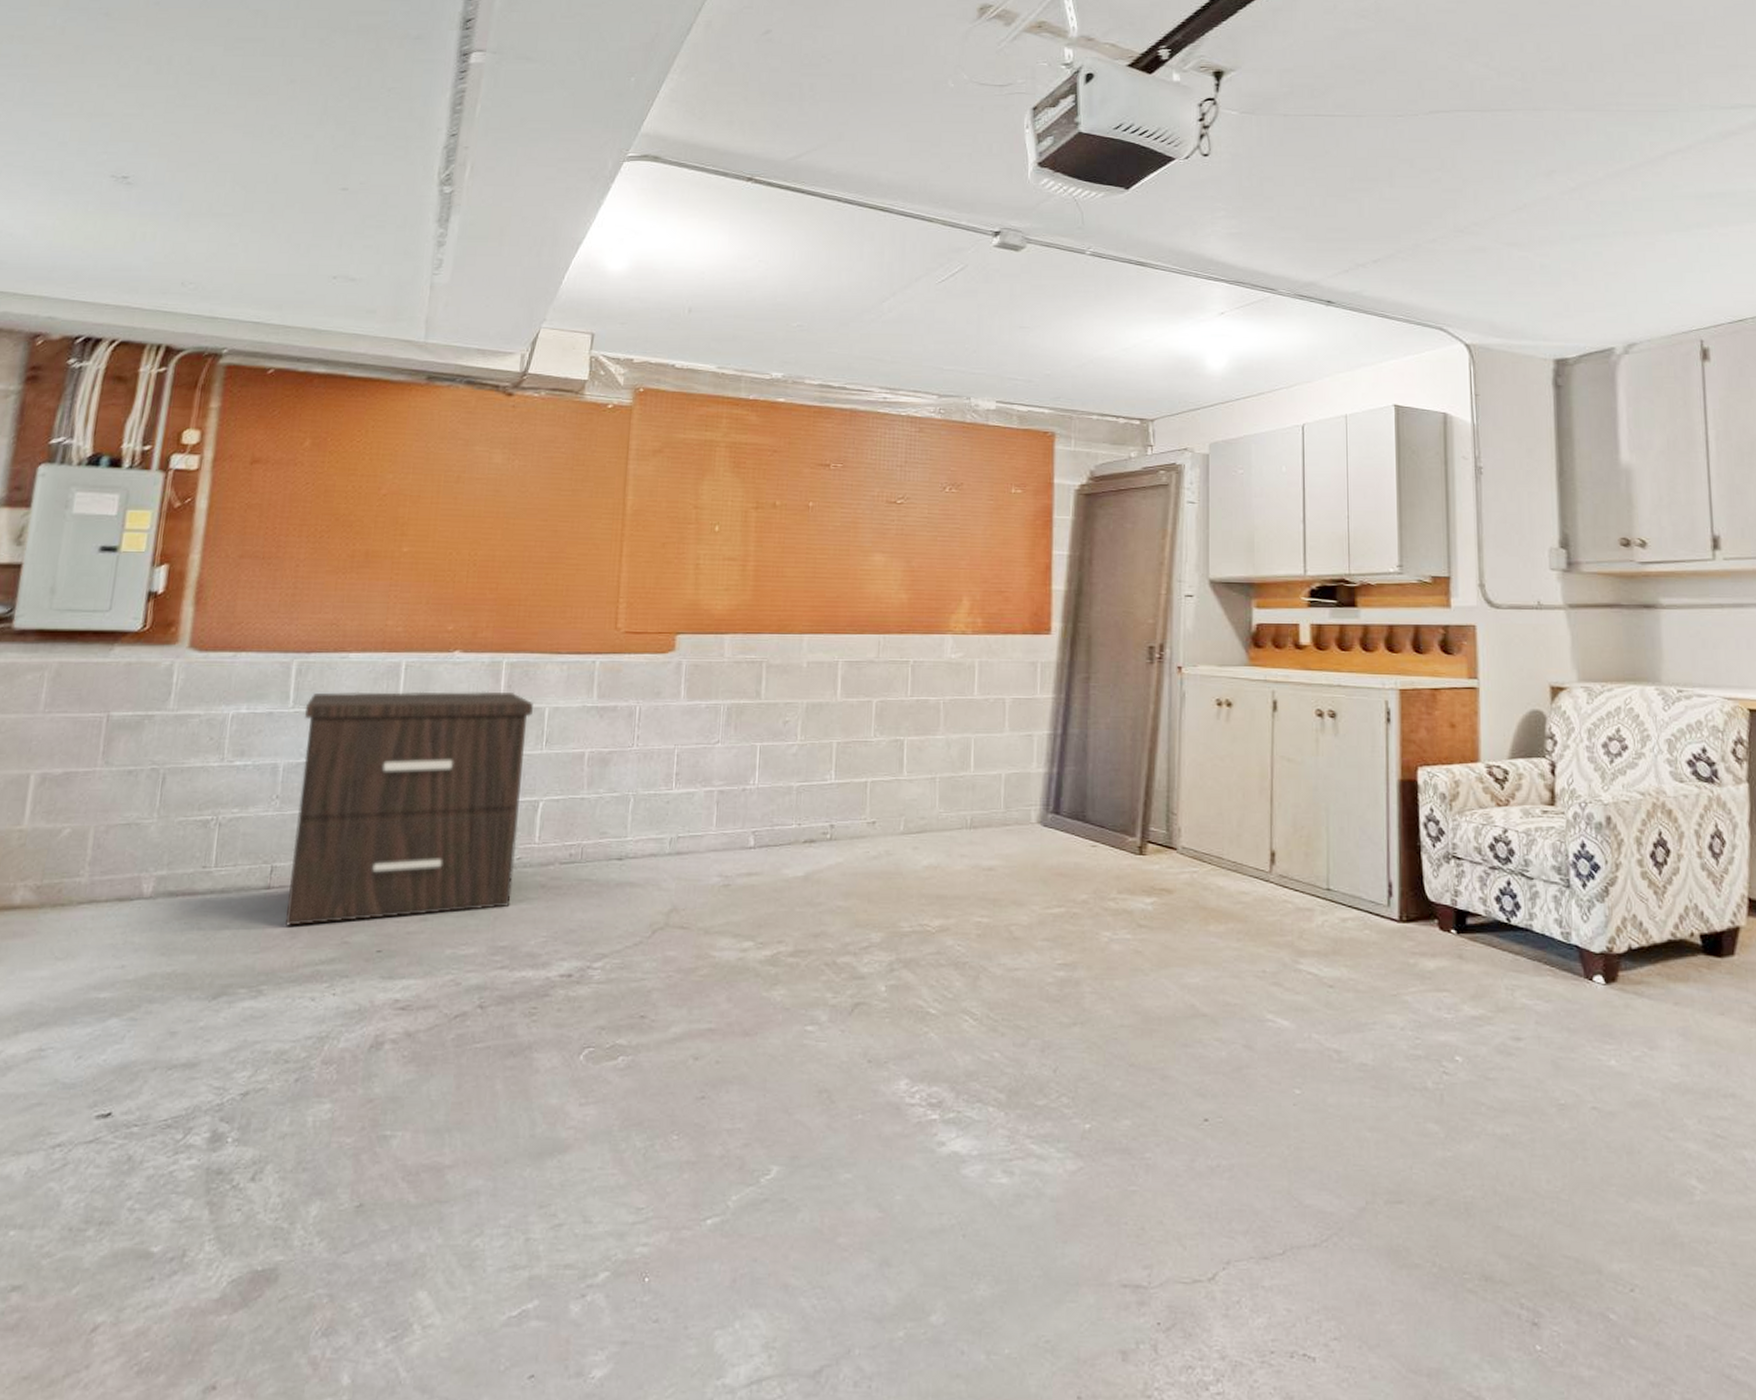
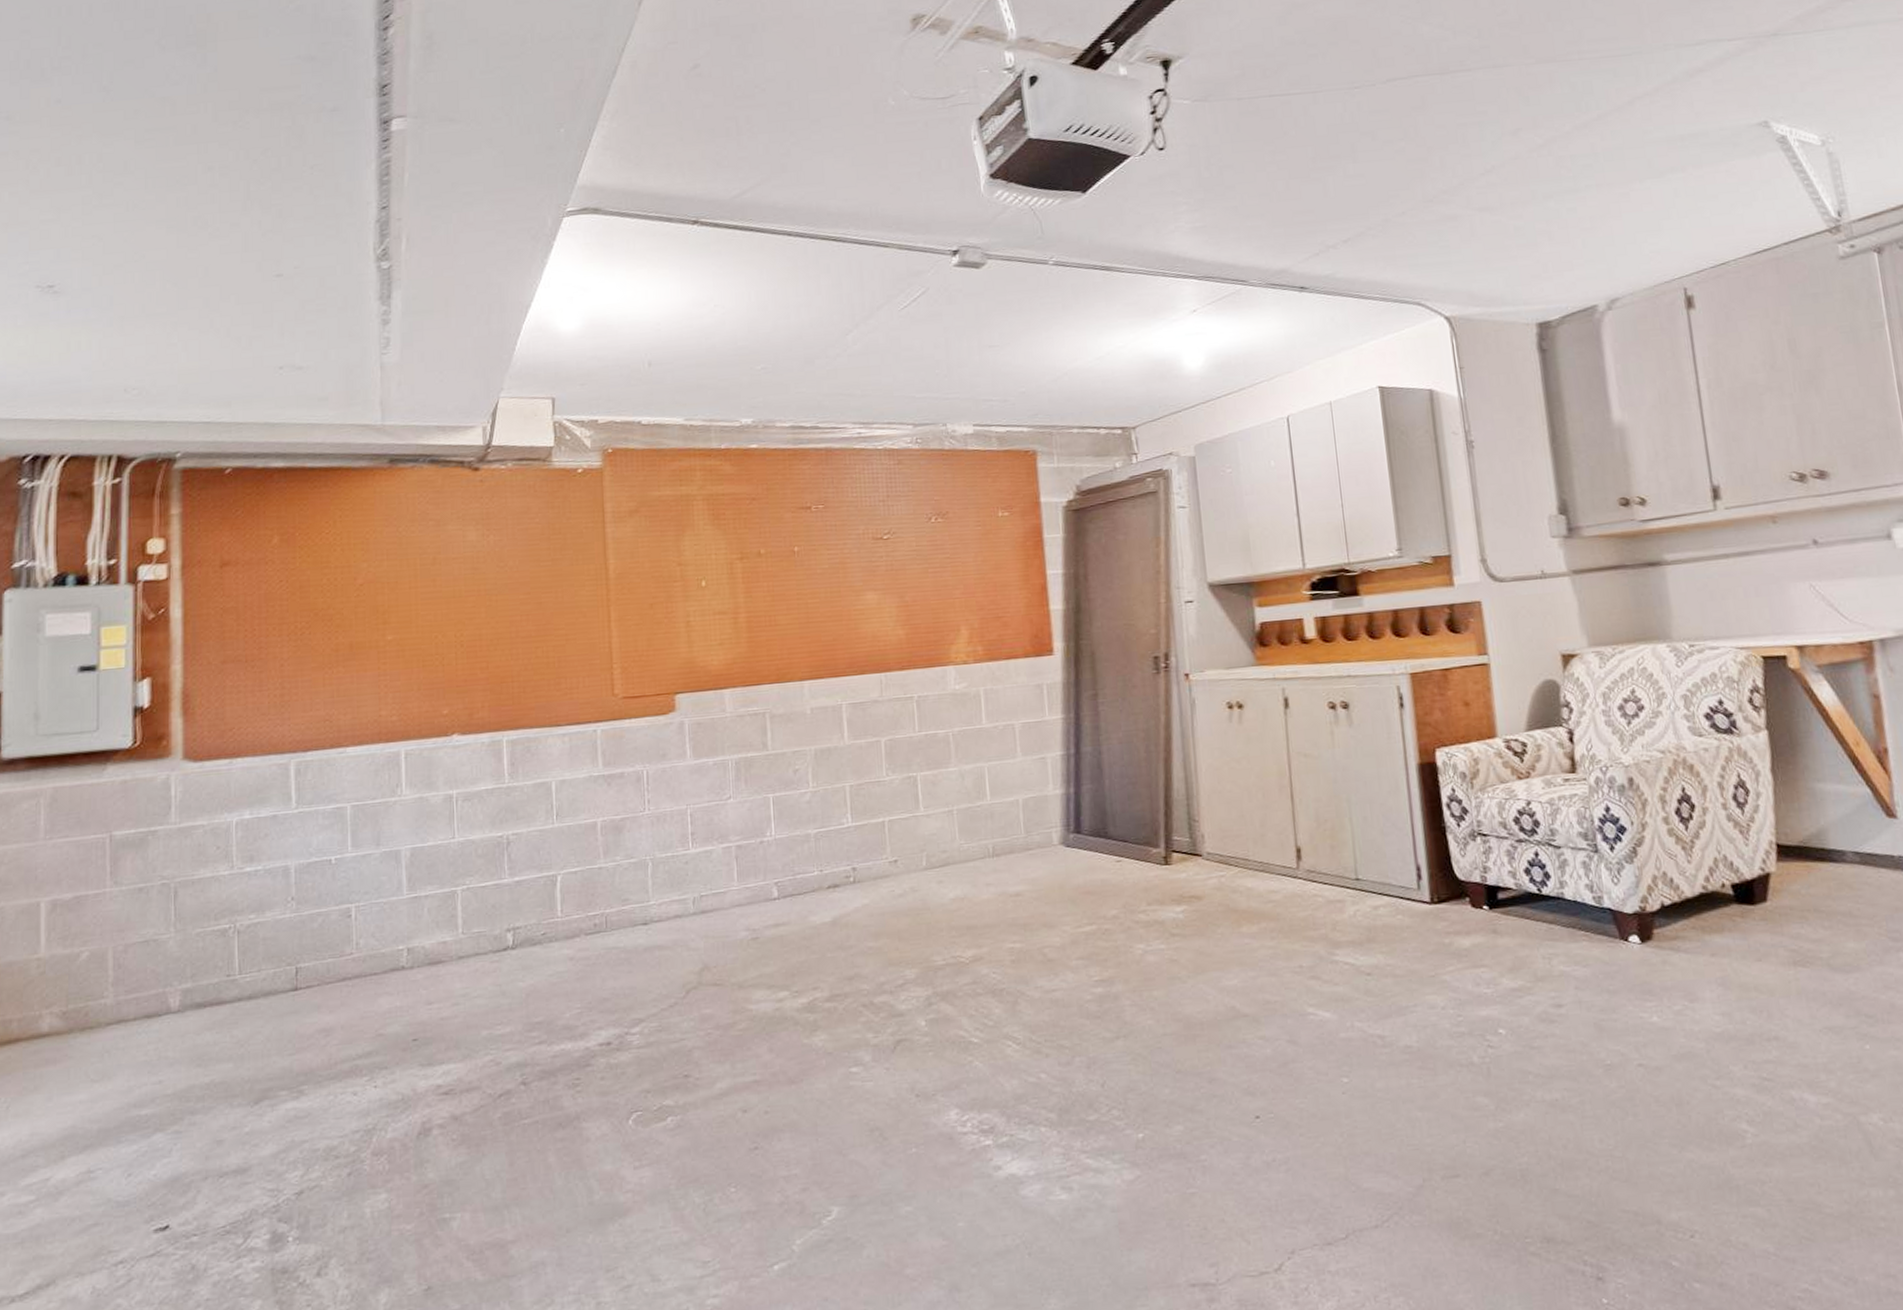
nightstand: present [286,691,533,926] -> none [308,770,541,1025]

